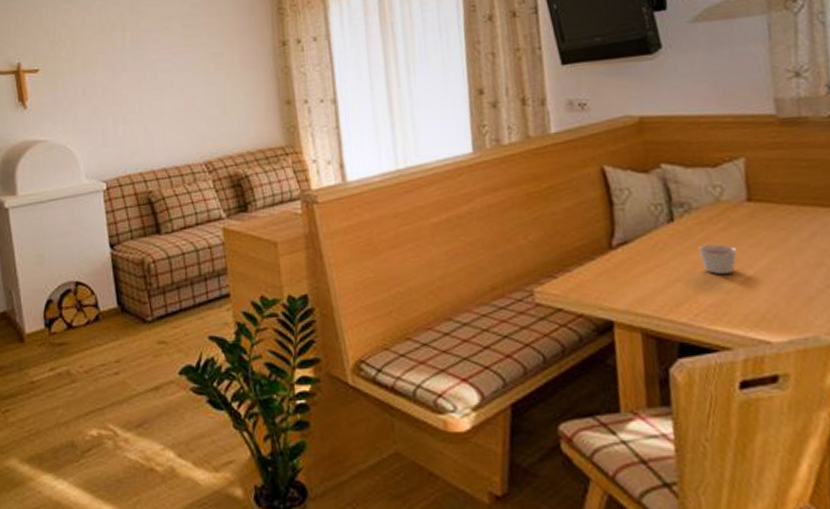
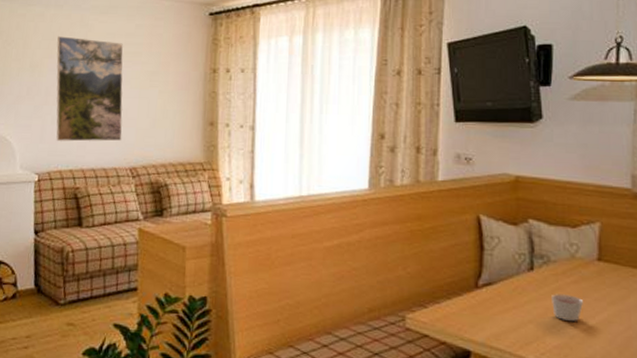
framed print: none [108,26,192,143] -> present [56,36,123,142]

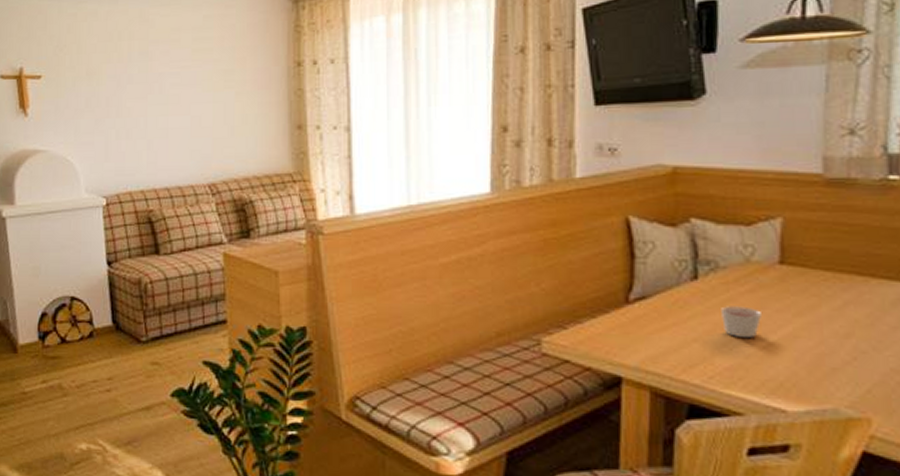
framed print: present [56,36,123,142] -> none [115,36,197,158]

